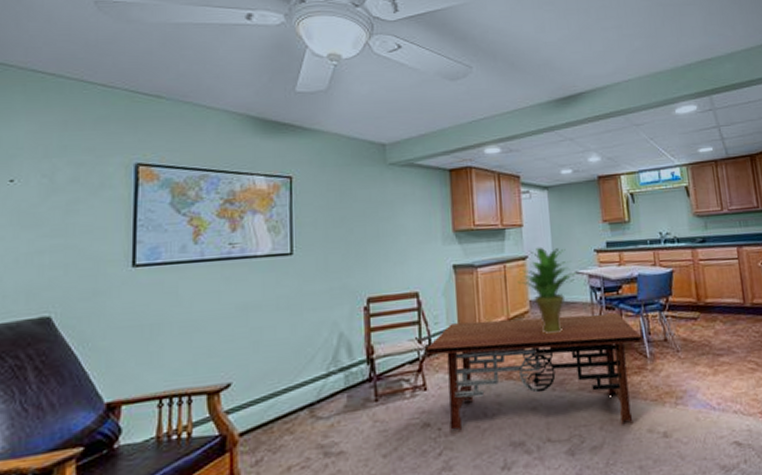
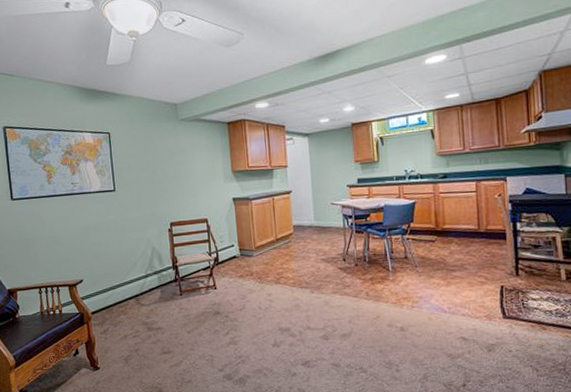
coffee table: present [426,313,643,432] -> none [214,236,386,320]
potted plant: present [517,247,575,334] -> none [283,183,331,251]

